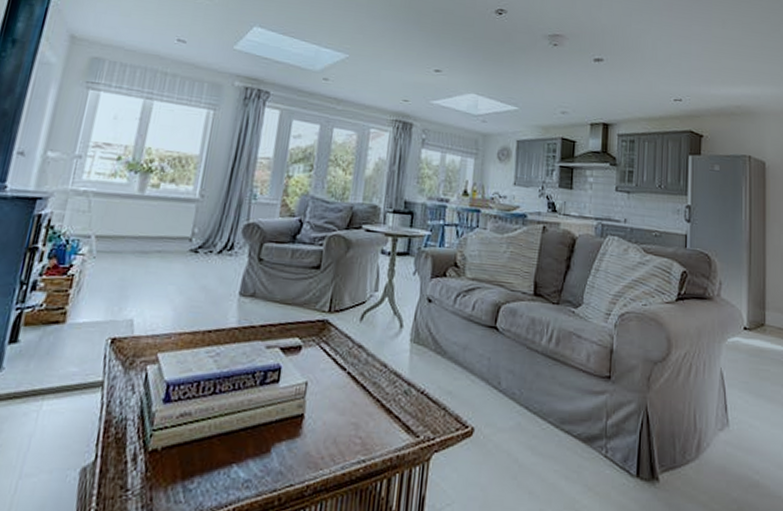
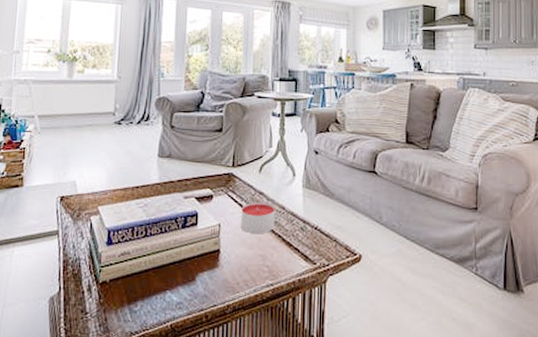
candle: none [332,356,376,397] -> present [240,202,276,234]

